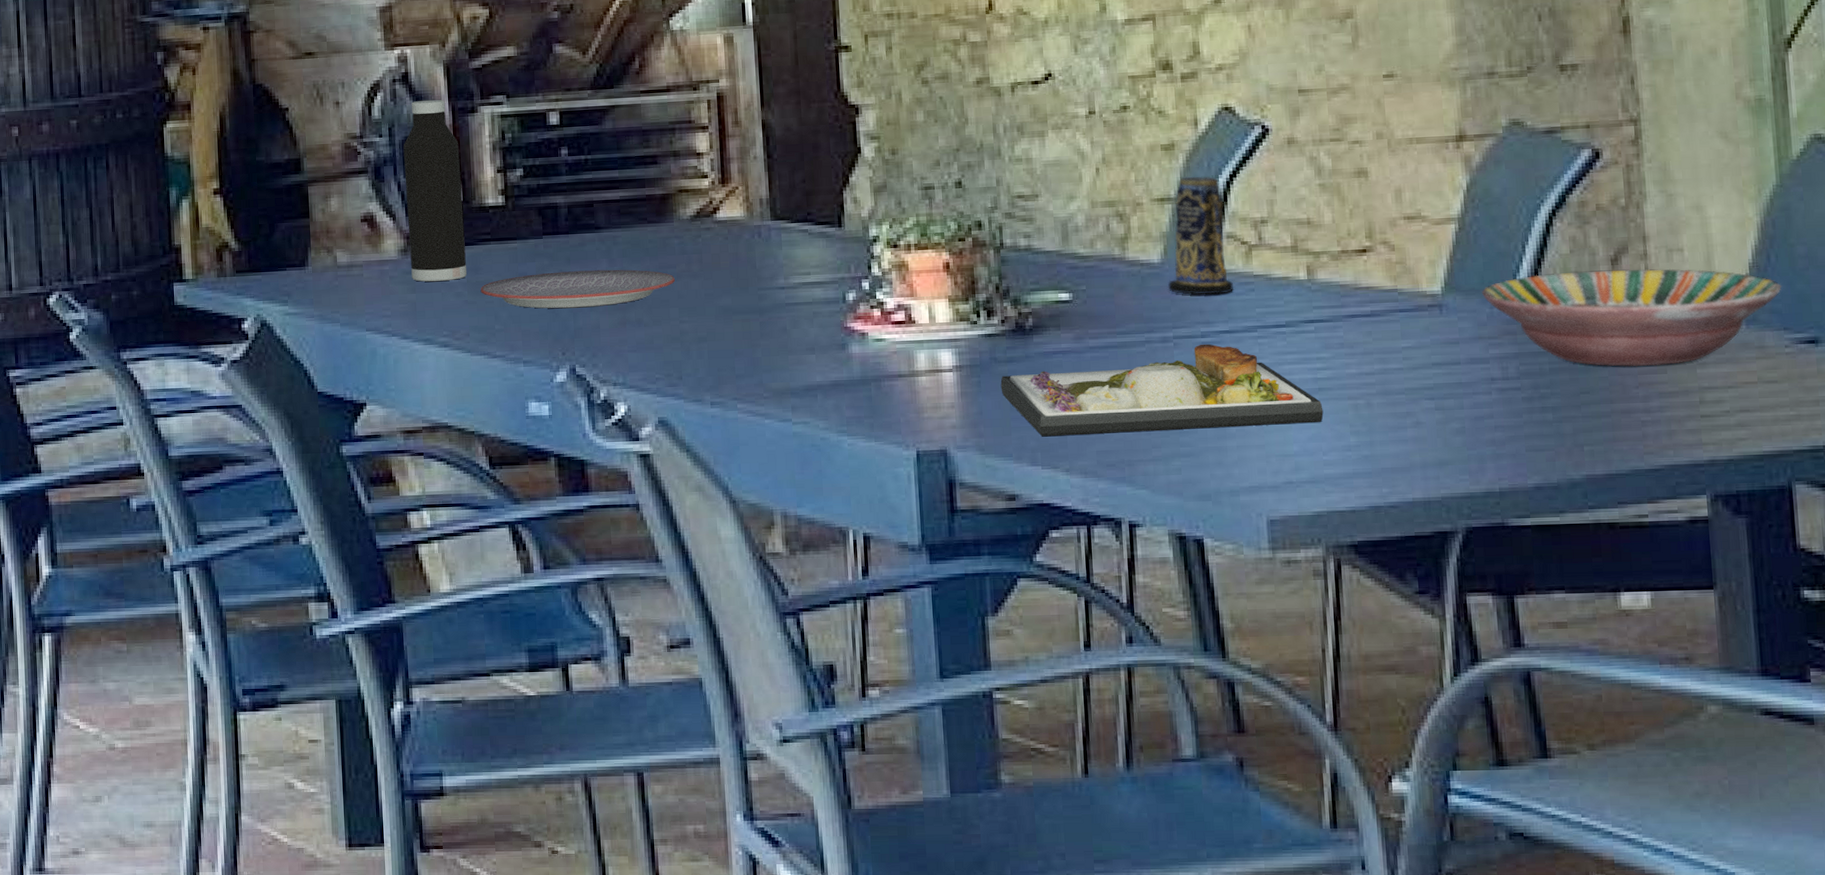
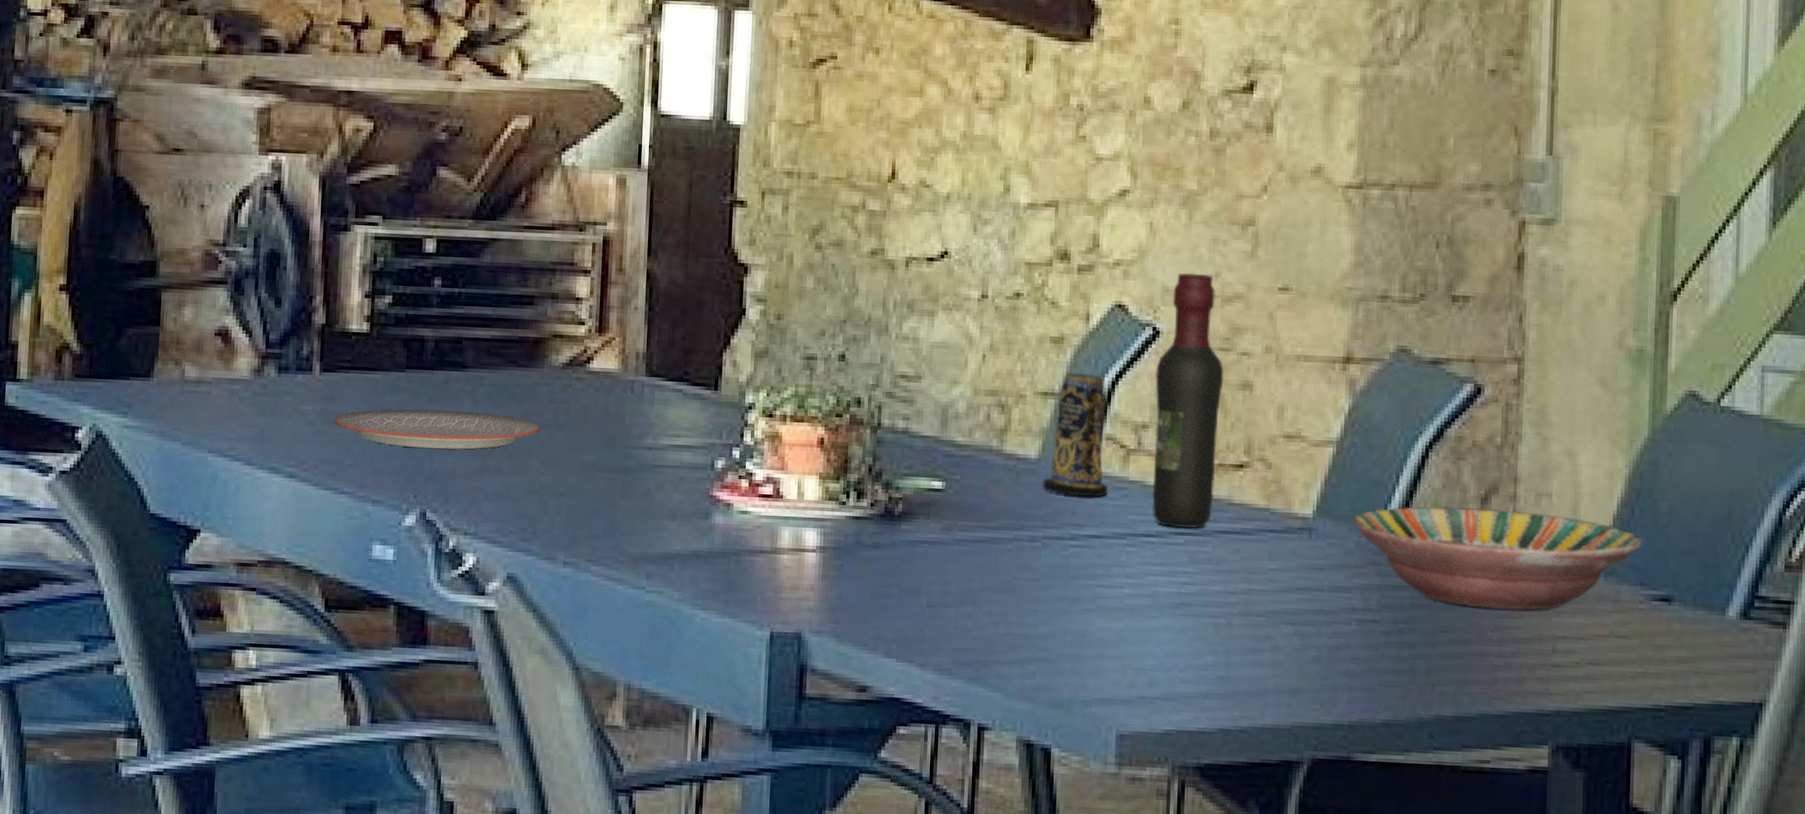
water bottle: present [403,99,467,282] -> none [263,212,327,407]
dinner plate: present [1000,343,1324,437] -> none [863,546,1184,639]
wine bottle: none [1268,69,1340,317] -> present [1152,273,1224,529]

